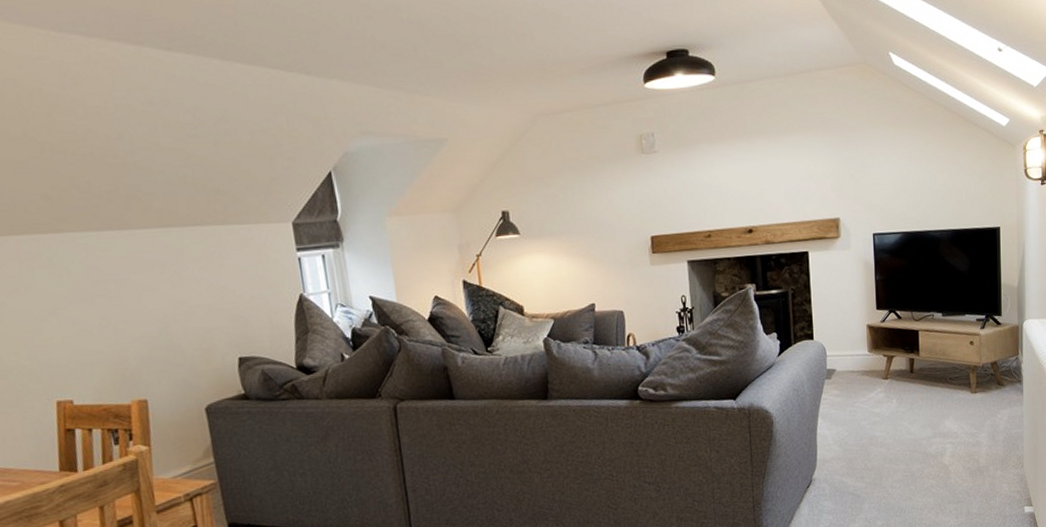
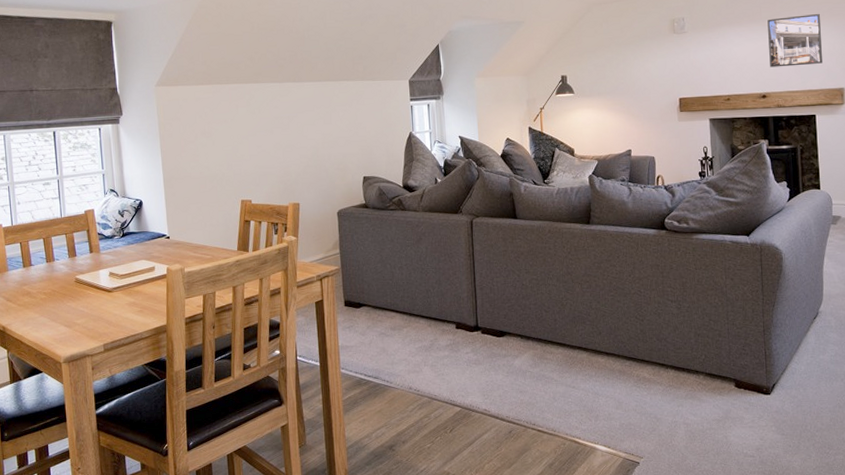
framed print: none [753,126,816,195] -> present [767,13,822,68]

